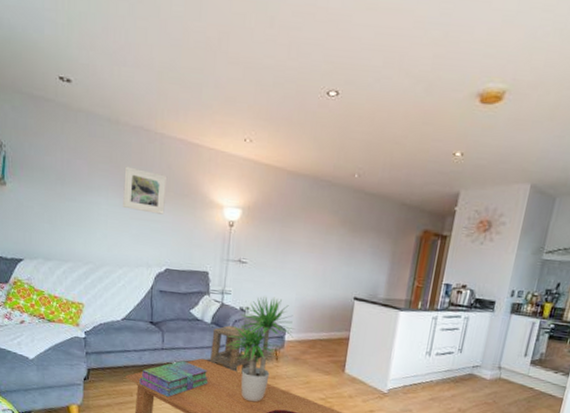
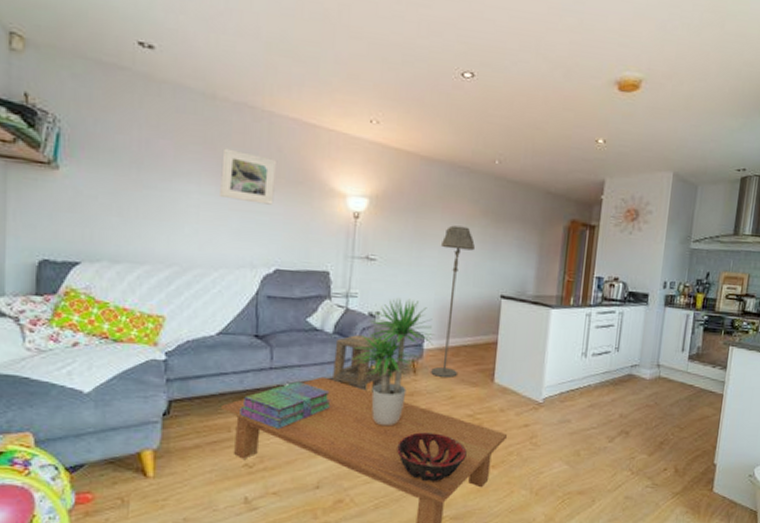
floor lamp: none [291,234,334,366] -> present [431,225,476,377]

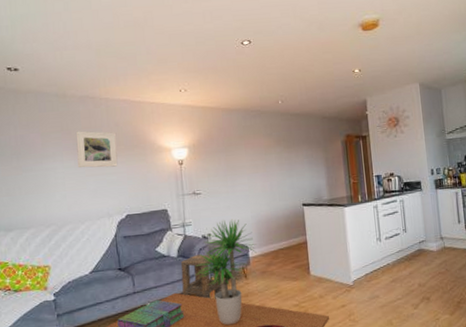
floor lamp: present [431,225,476,377] -> none [248,155,280,278]

